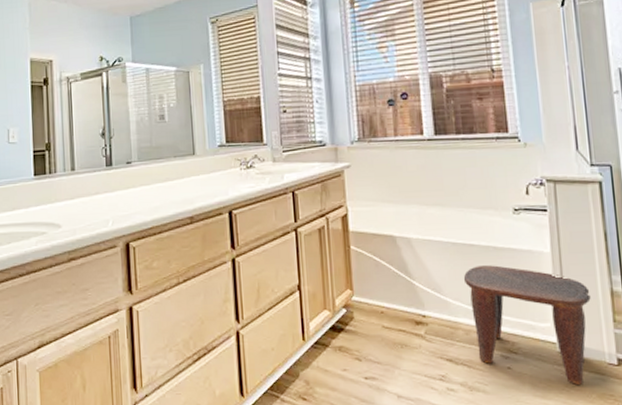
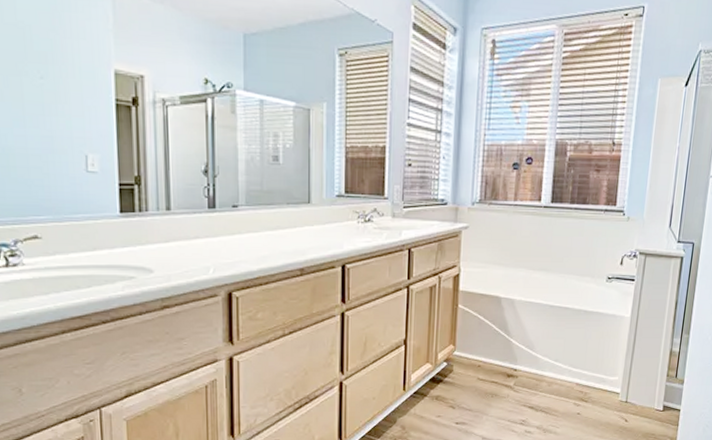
stool: present [463,265,591,384] -> none [554,327,655,426]

